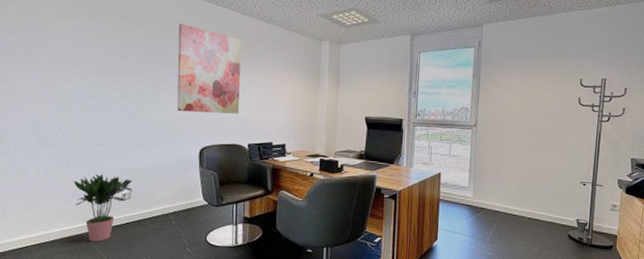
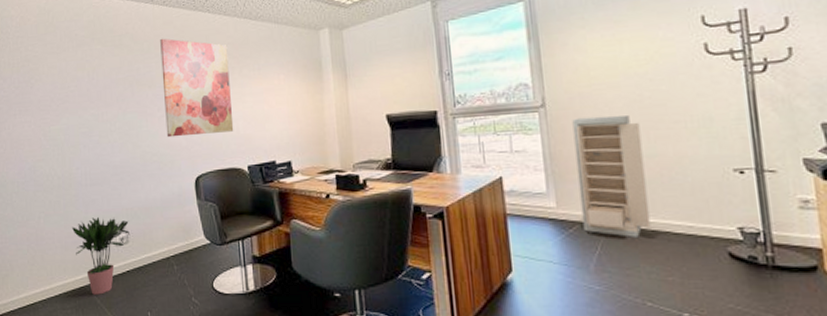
storage cabinet: none [487,137,533,221] -> present [572,115,651,238]

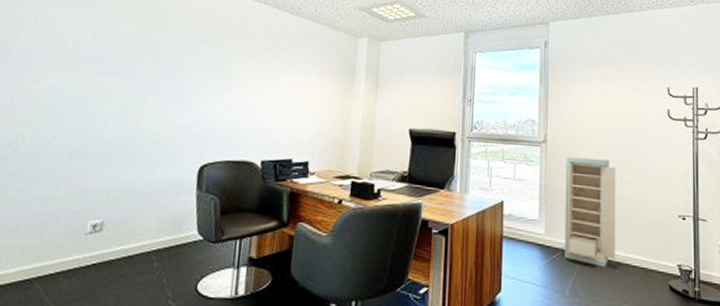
potted plant: present [71,216,131,295] -> none [28,196,108,290]
wall art: present [160,38,234,138] -> none [175,13,262,123]

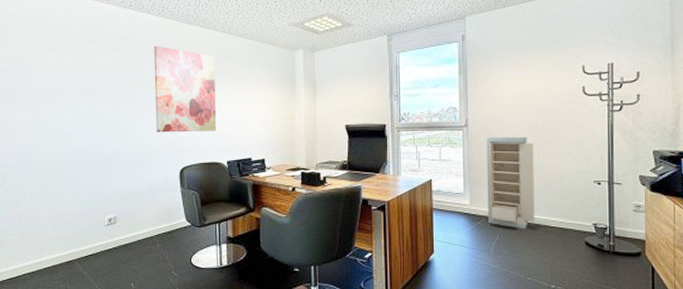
wall art: none [175,13,262,123] -> present [154,45,217,133]

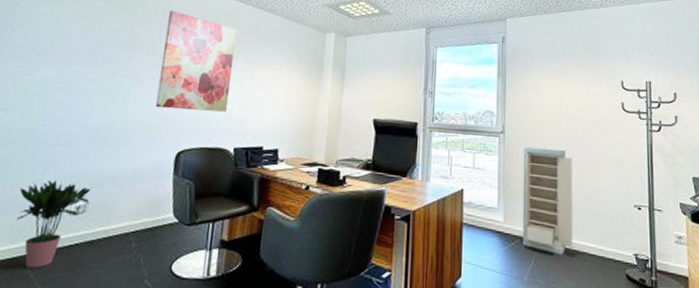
potted plant: none [62,199,118,268] -> present [17,179,91,268]

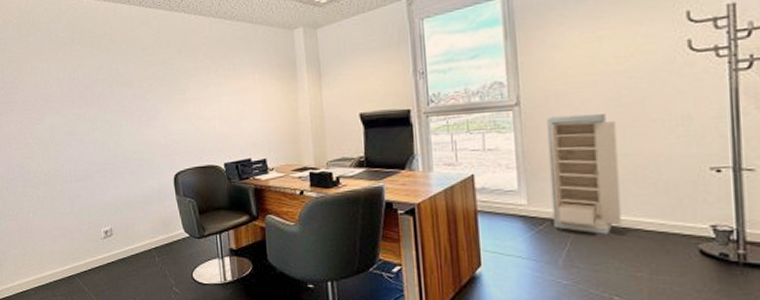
potted plant: present [17,179,91,268] -> none [58,210,114,283]
wall art: present [155,10,237,112] -> none [137,38,211,136]

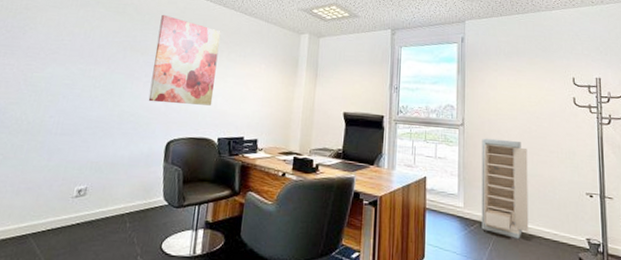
wall art: none [137,38,211,136] -> present [148,14,221,106]

